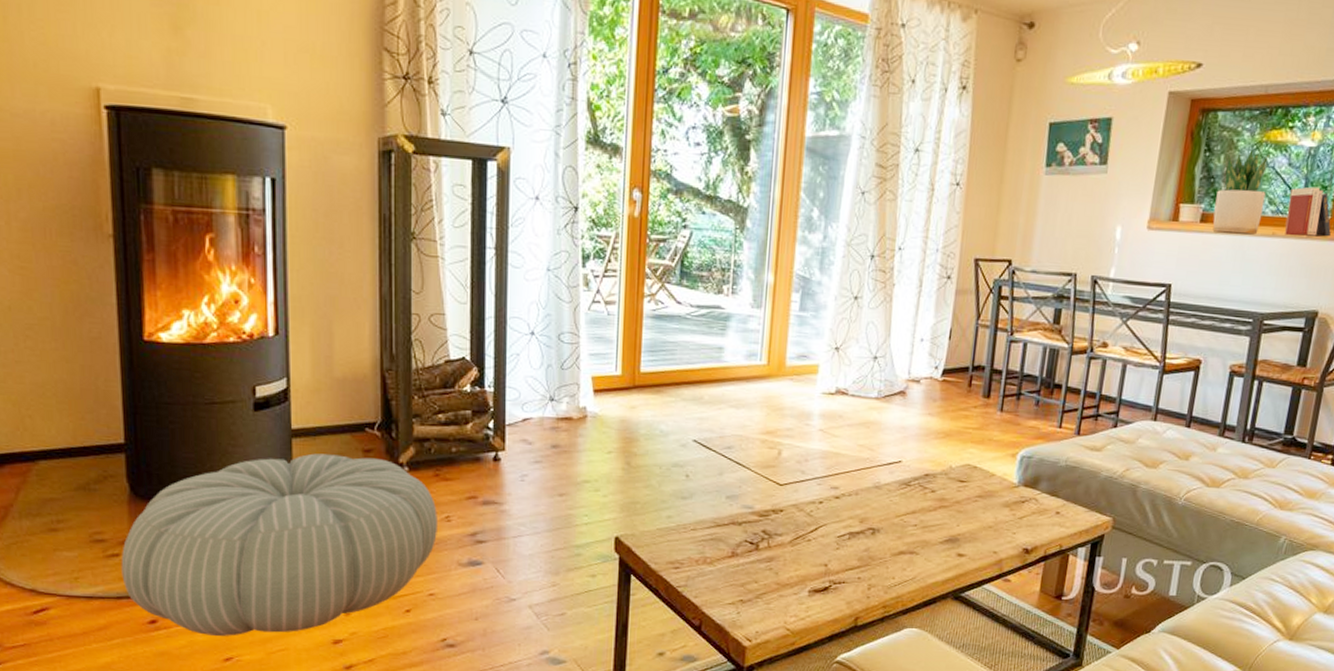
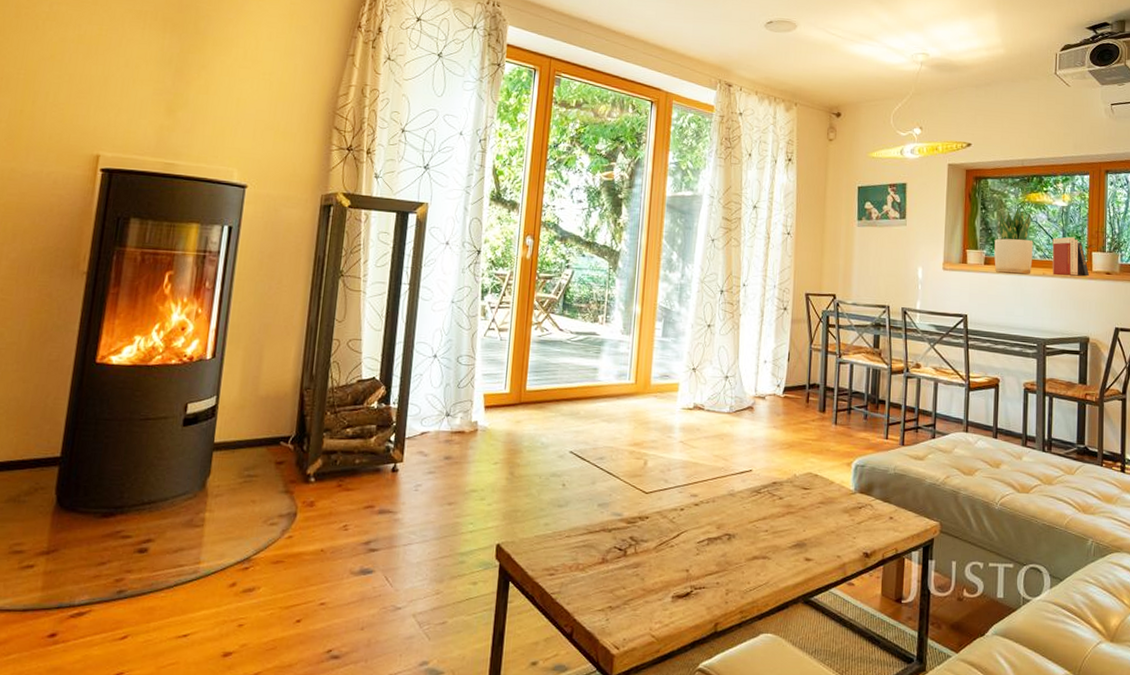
pouf: present [121,453,437,636] -> none [31,465,337,650]

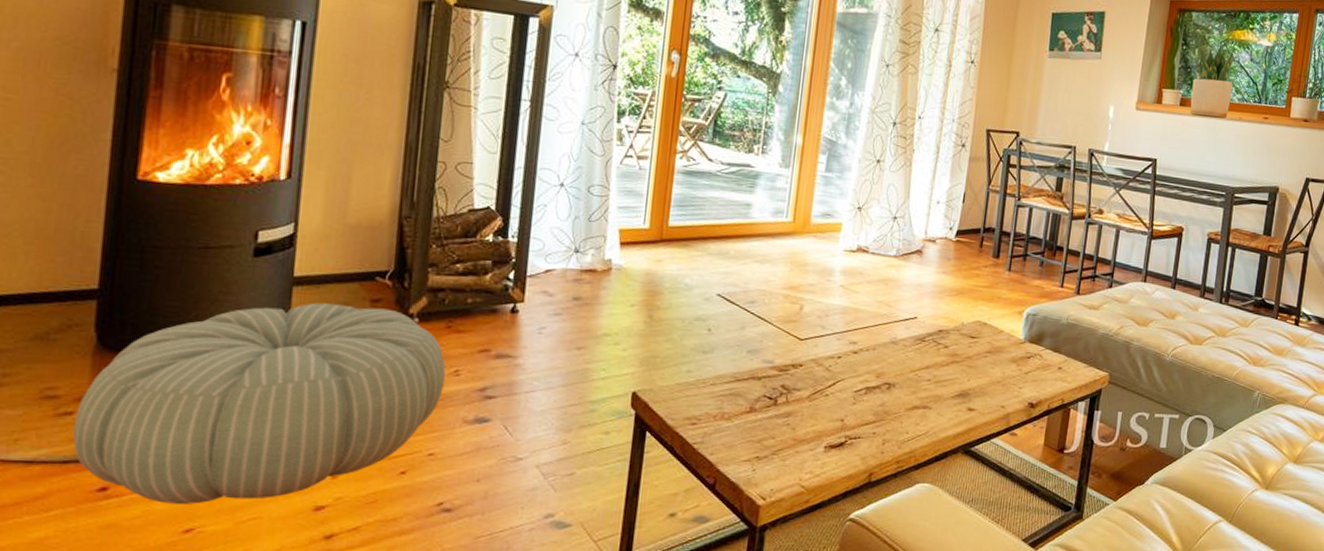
pouf: none [31,465,337,650] -> present [72,302,446,504]
books: present [1052,236,1090,277] -> none [1249,79,1287,123]

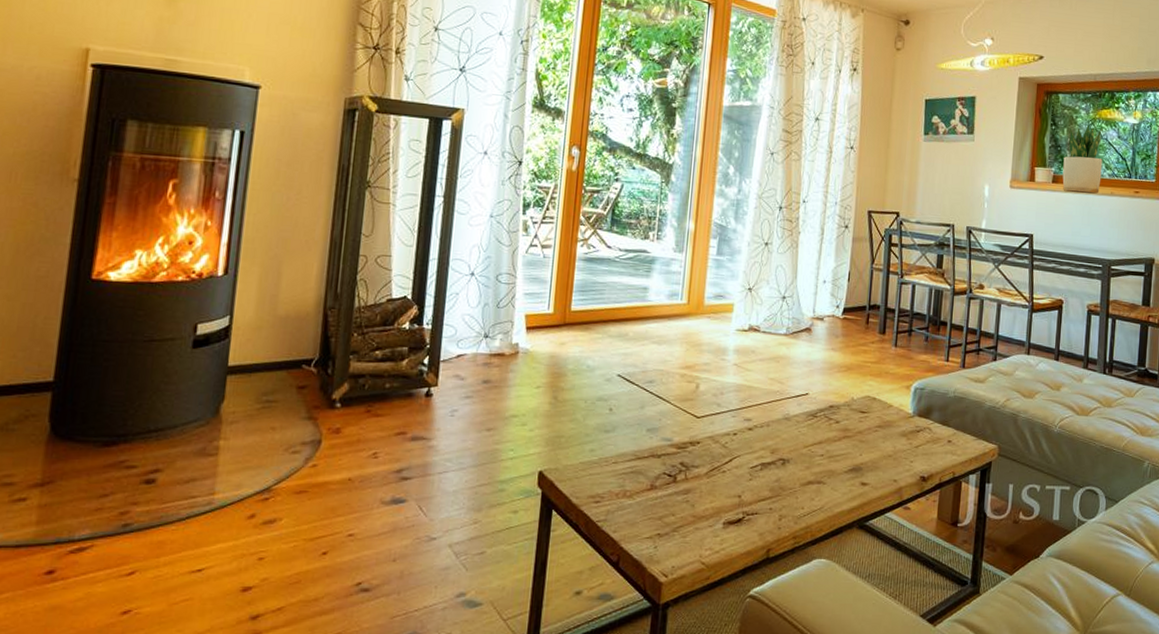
pouf: present [72,302,446,504] -> none [25,390,365,586]

